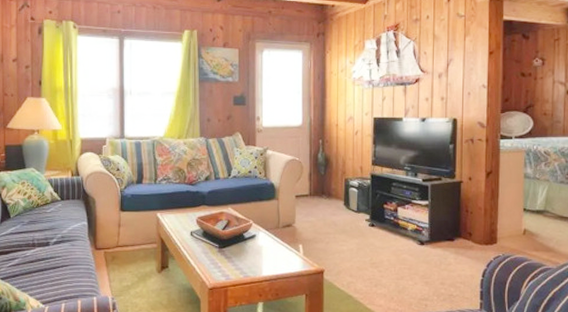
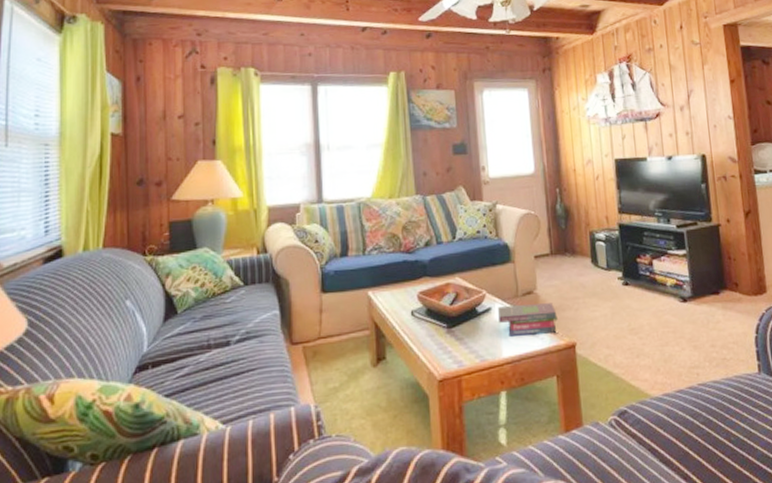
books: none [262,235,311,260] -> present [498,303,558,336]

